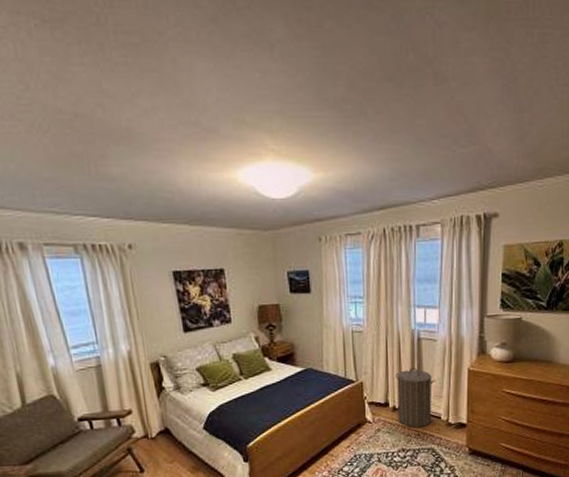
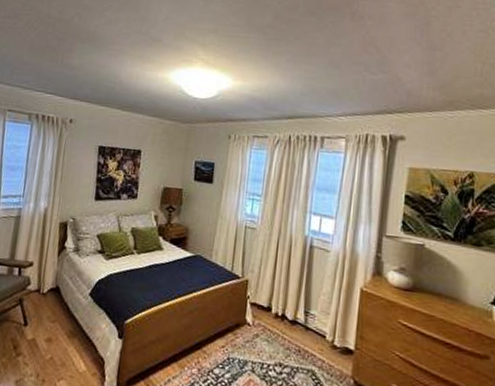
laundry hamper: present [395,367,435,428] -> none [279,274,324,344]

